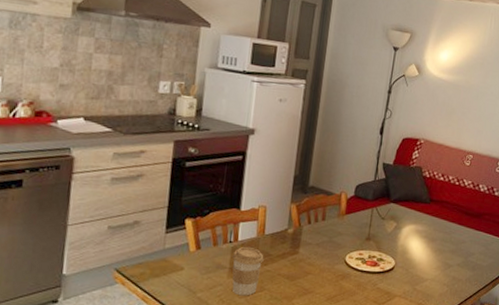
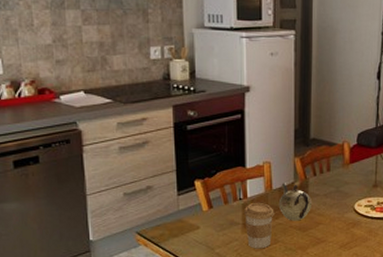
teapot: none [269,228,303,269] -> present [278,183,311,221]

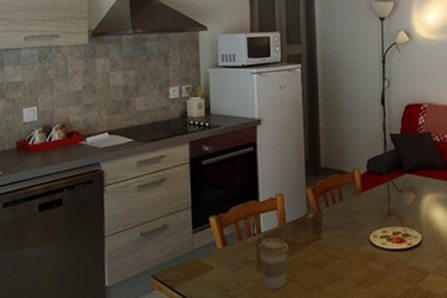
teapot: present [278,183,311,221] -> none [292,215,326,257]

